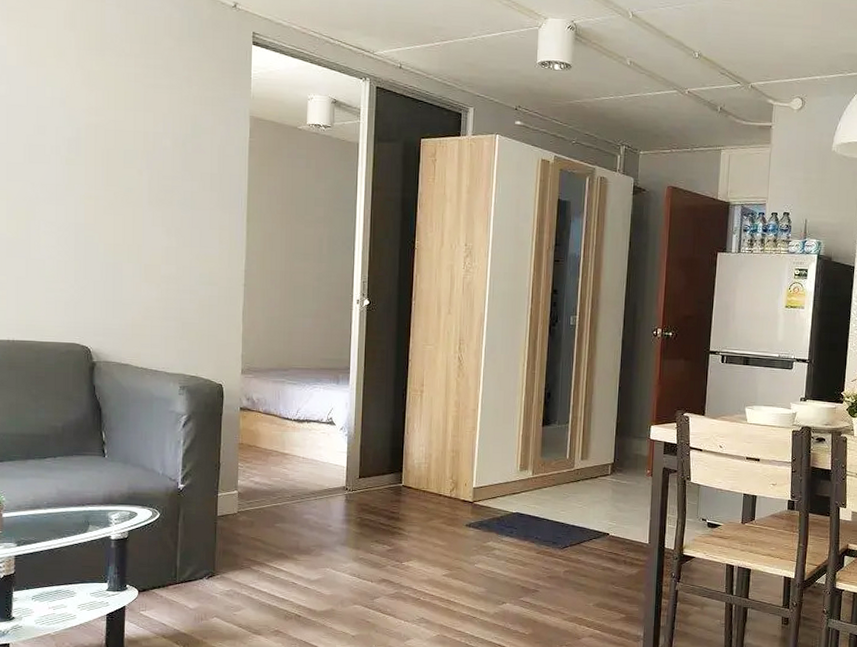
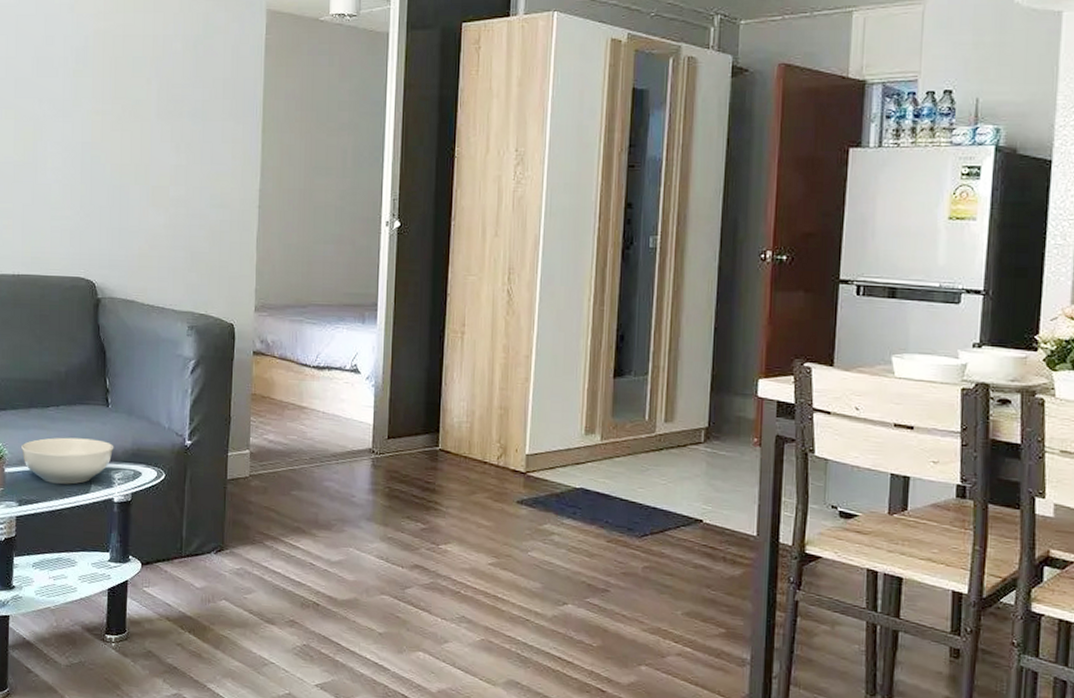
bowl: none [19,484,111,526] -> present [21,437,114,485]

